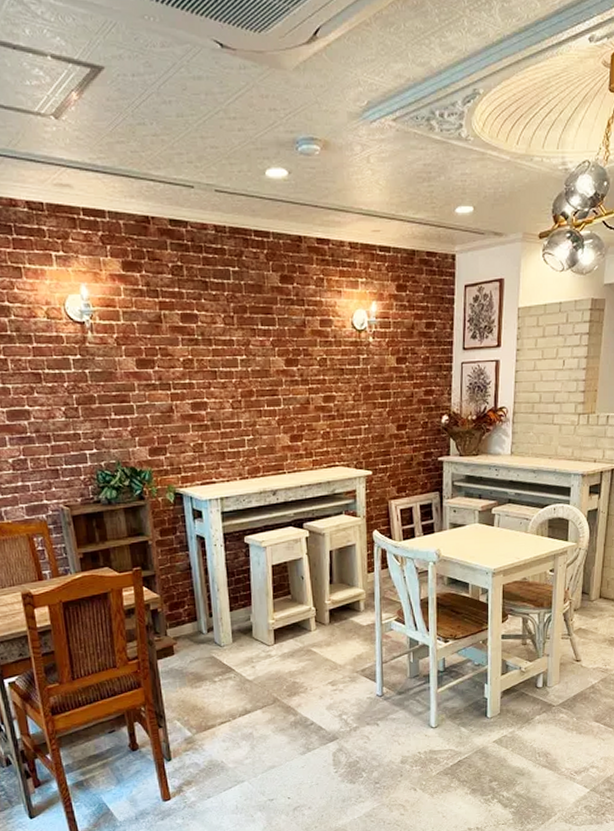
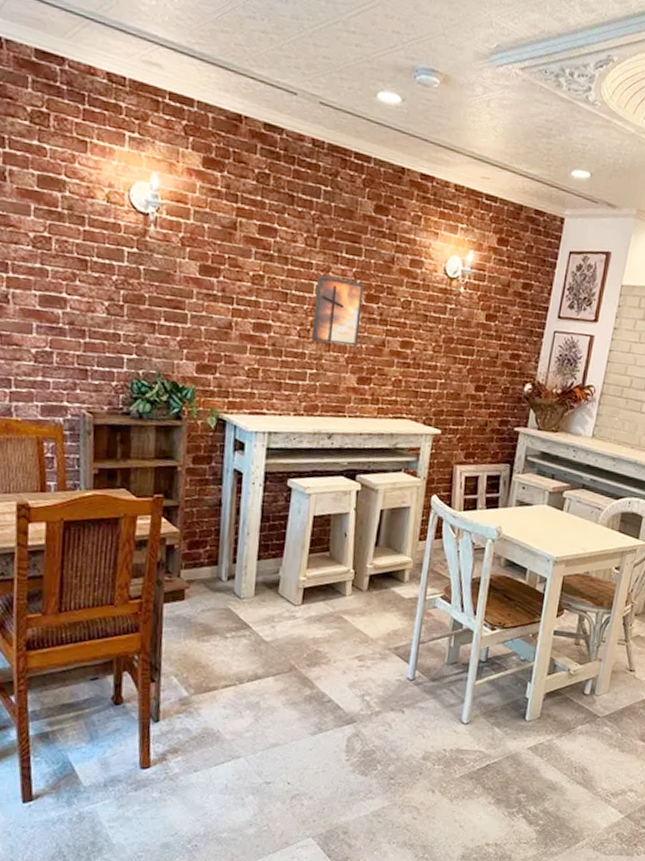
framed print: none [240,349,286,410] -> present [312,274,364,347]

